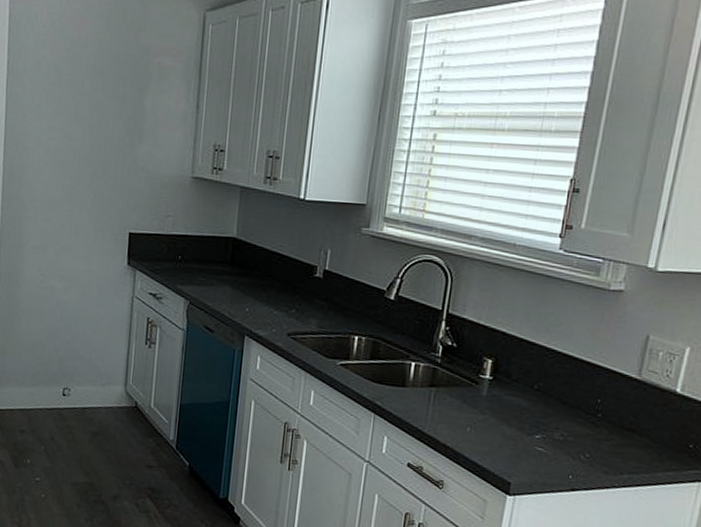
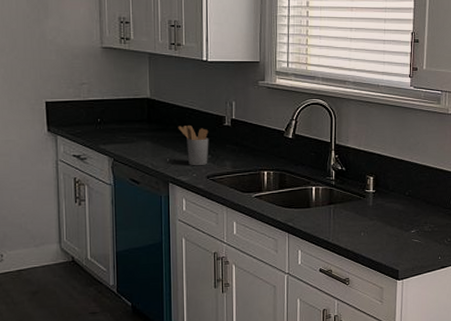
utensil holder: none [262,272,296,321] -> present [178,126,209,166]

